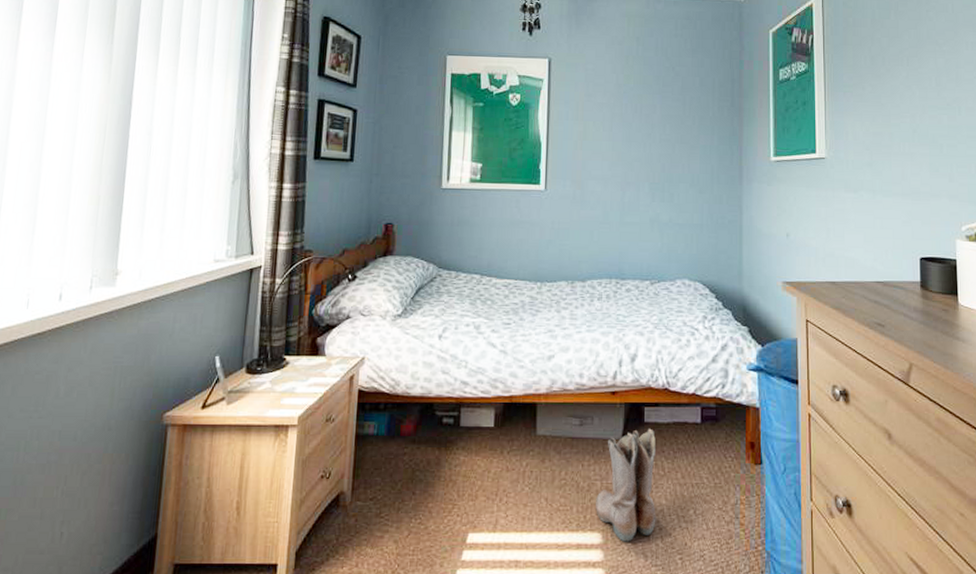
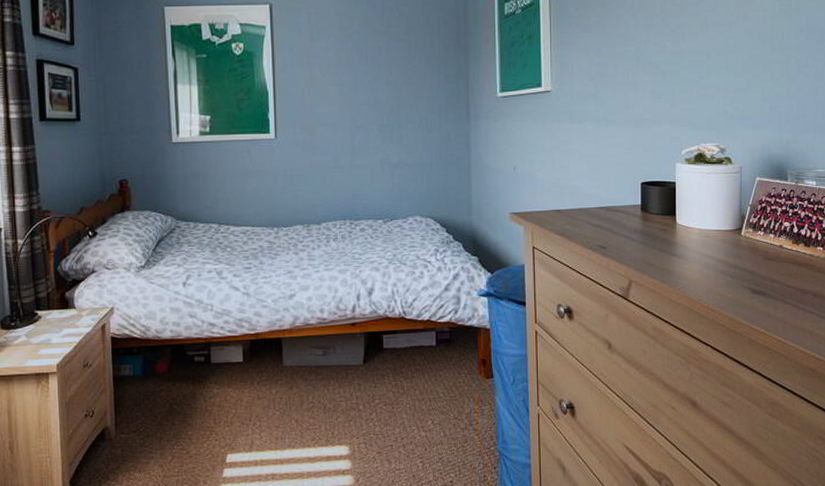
boots: present [596,428,657,542] -> none [342,353,398,452]

